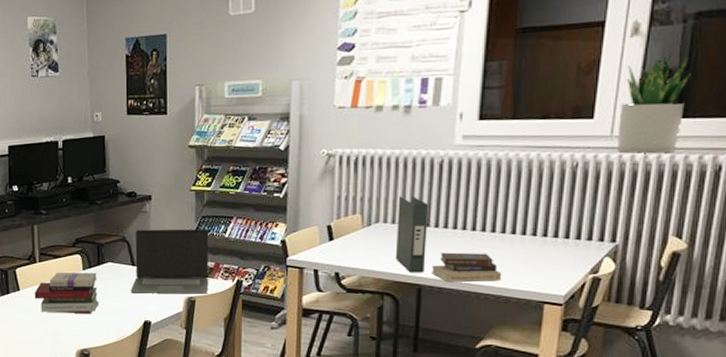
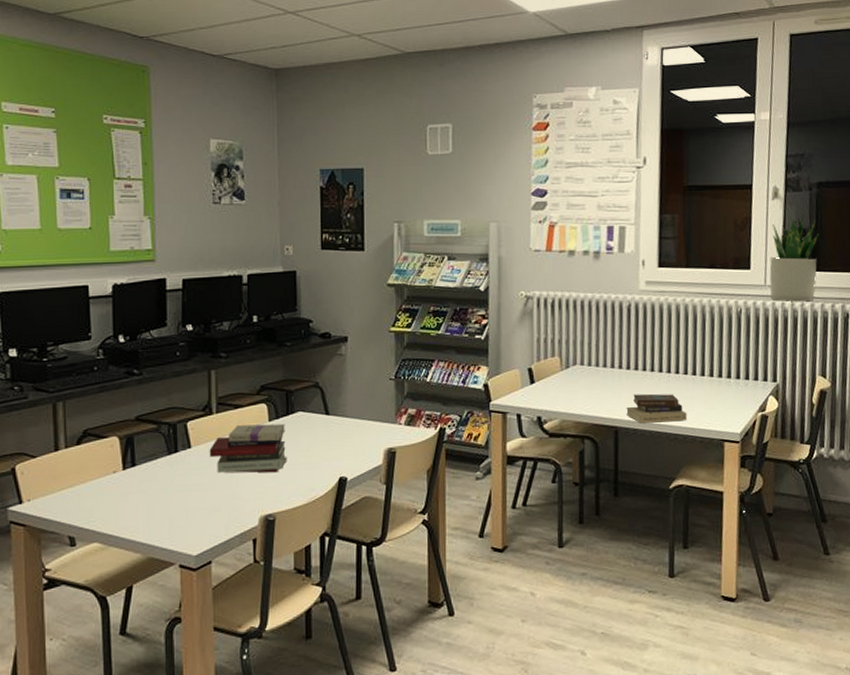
laptop: present [130,229,209,294] -> none [323,373,410,447]
binder: present [395,195,429,273] -> none [592,338,621,415]

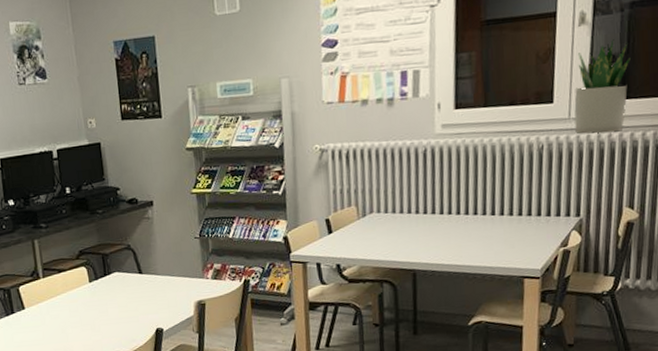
books: present [209,423,287,473] -> none [40,283,109,330]
books: present [626,393,688,423] -> none [424,235,486,265]

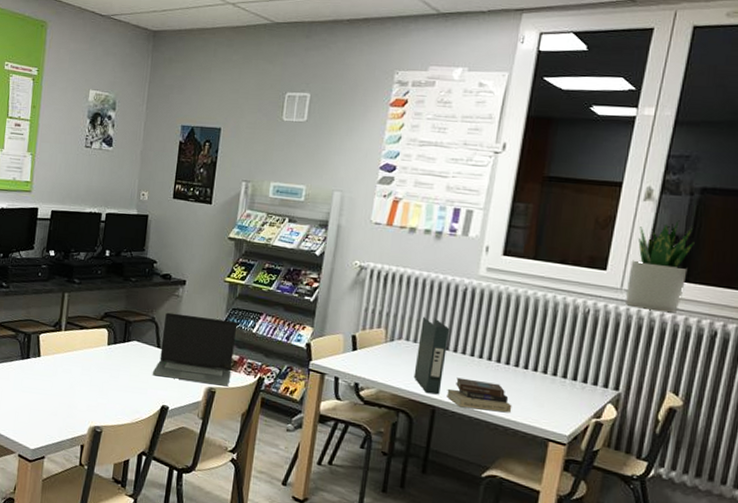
laptop: none [139,231,217,302] -> present [152,312,237,387]
binder: none [389,184,418,259] -> present [413,316,450,395]
books: none [424,235,486,265] -> present [446,377,512,413]

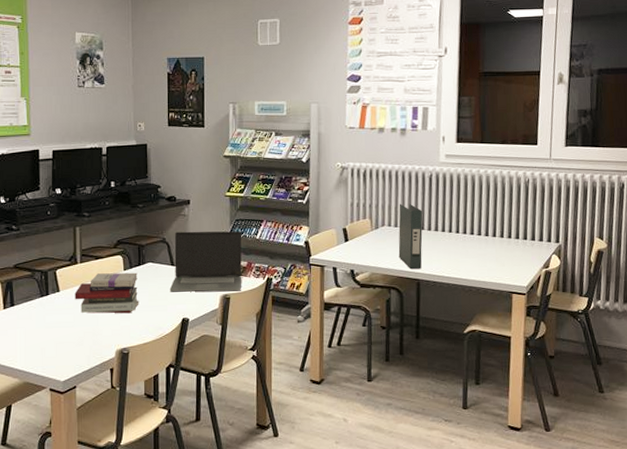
books: none [54,344,121,391] -> present [74,272,139,314]
books: present [446,377,512,413] -> none [427,251,481,277]
planter: present [626,220,695,313] -> none [554,97,599,174]

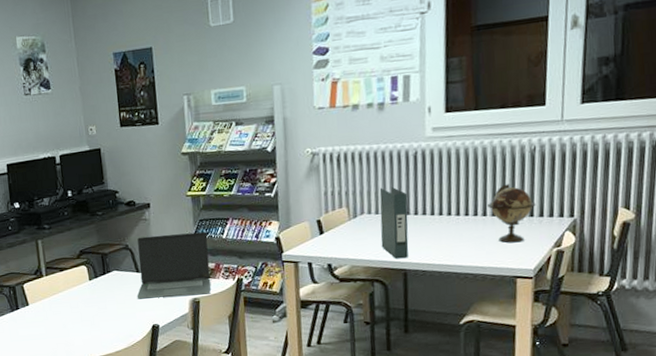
books: present [74,272,139,314] -> none [43,281,108,325]
globe: none [489,209,529,262] -> present [487,184,536,243]

